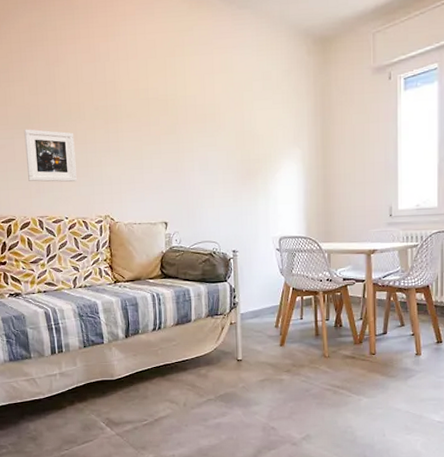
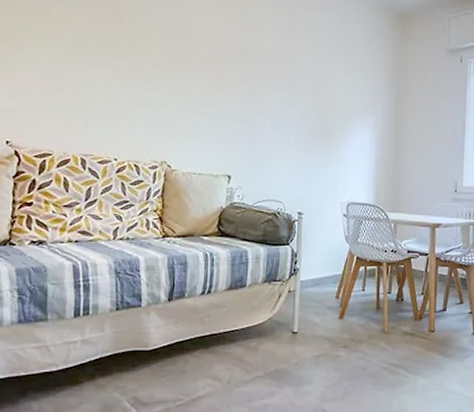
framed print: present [24,129,77,183] -> none [75,56,137,121]

